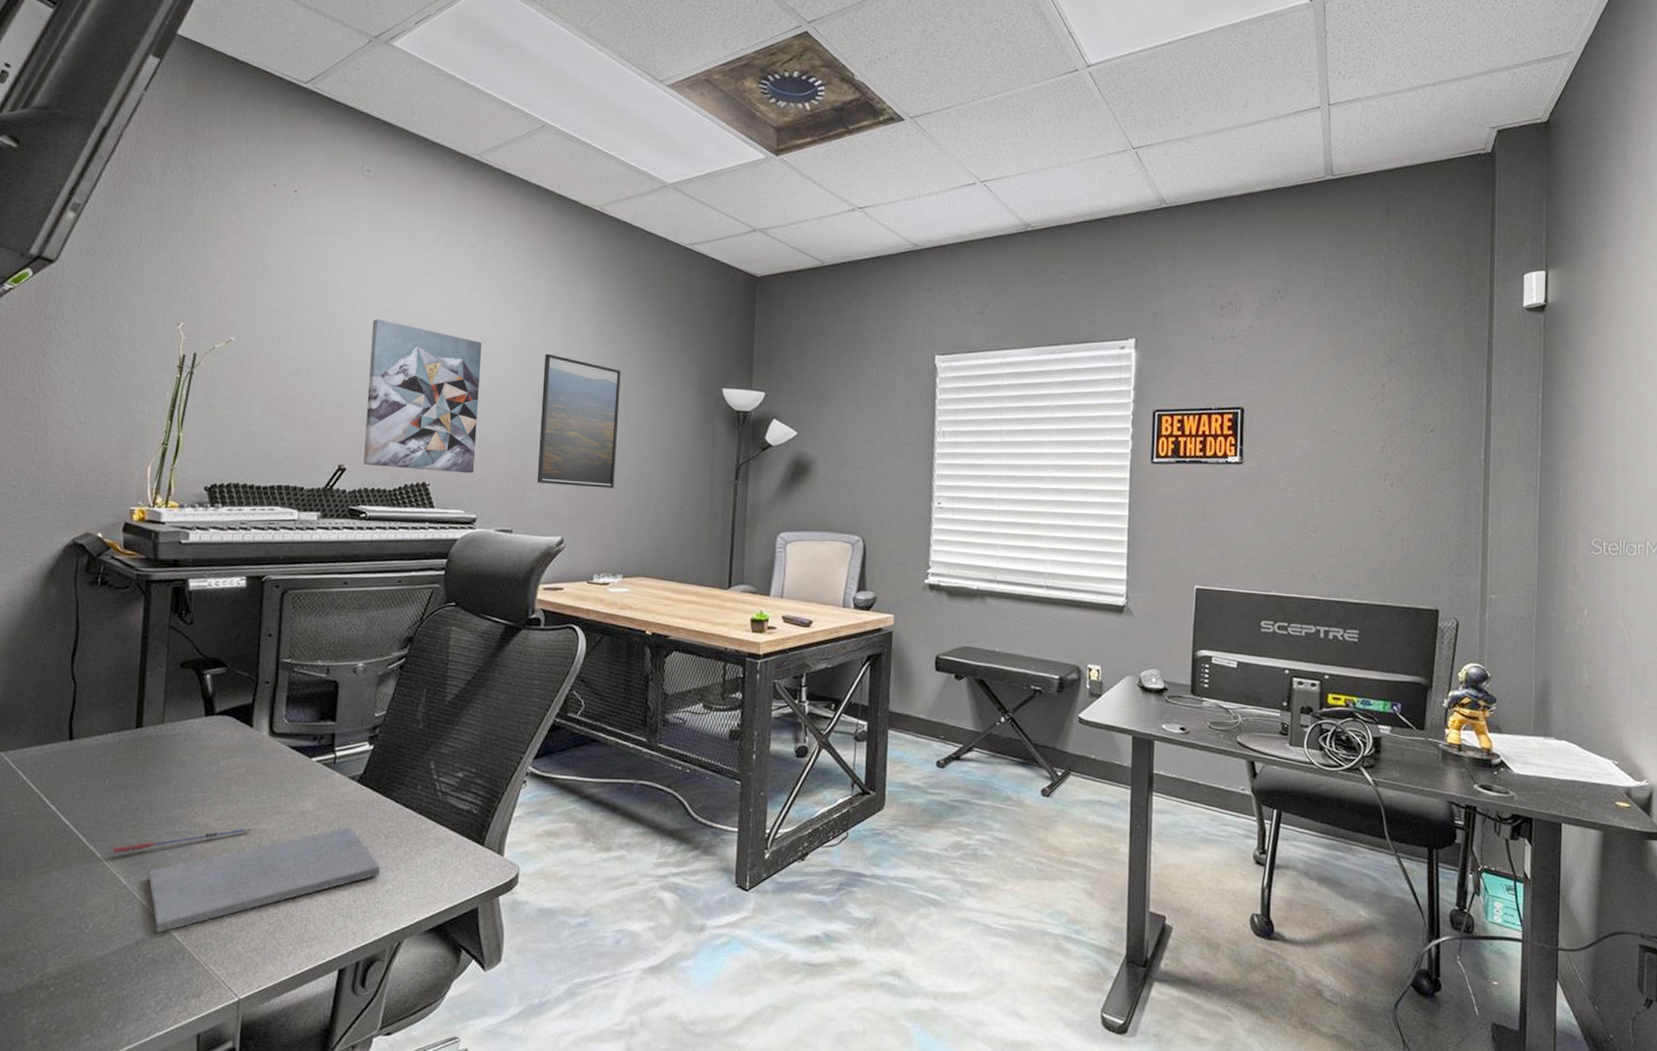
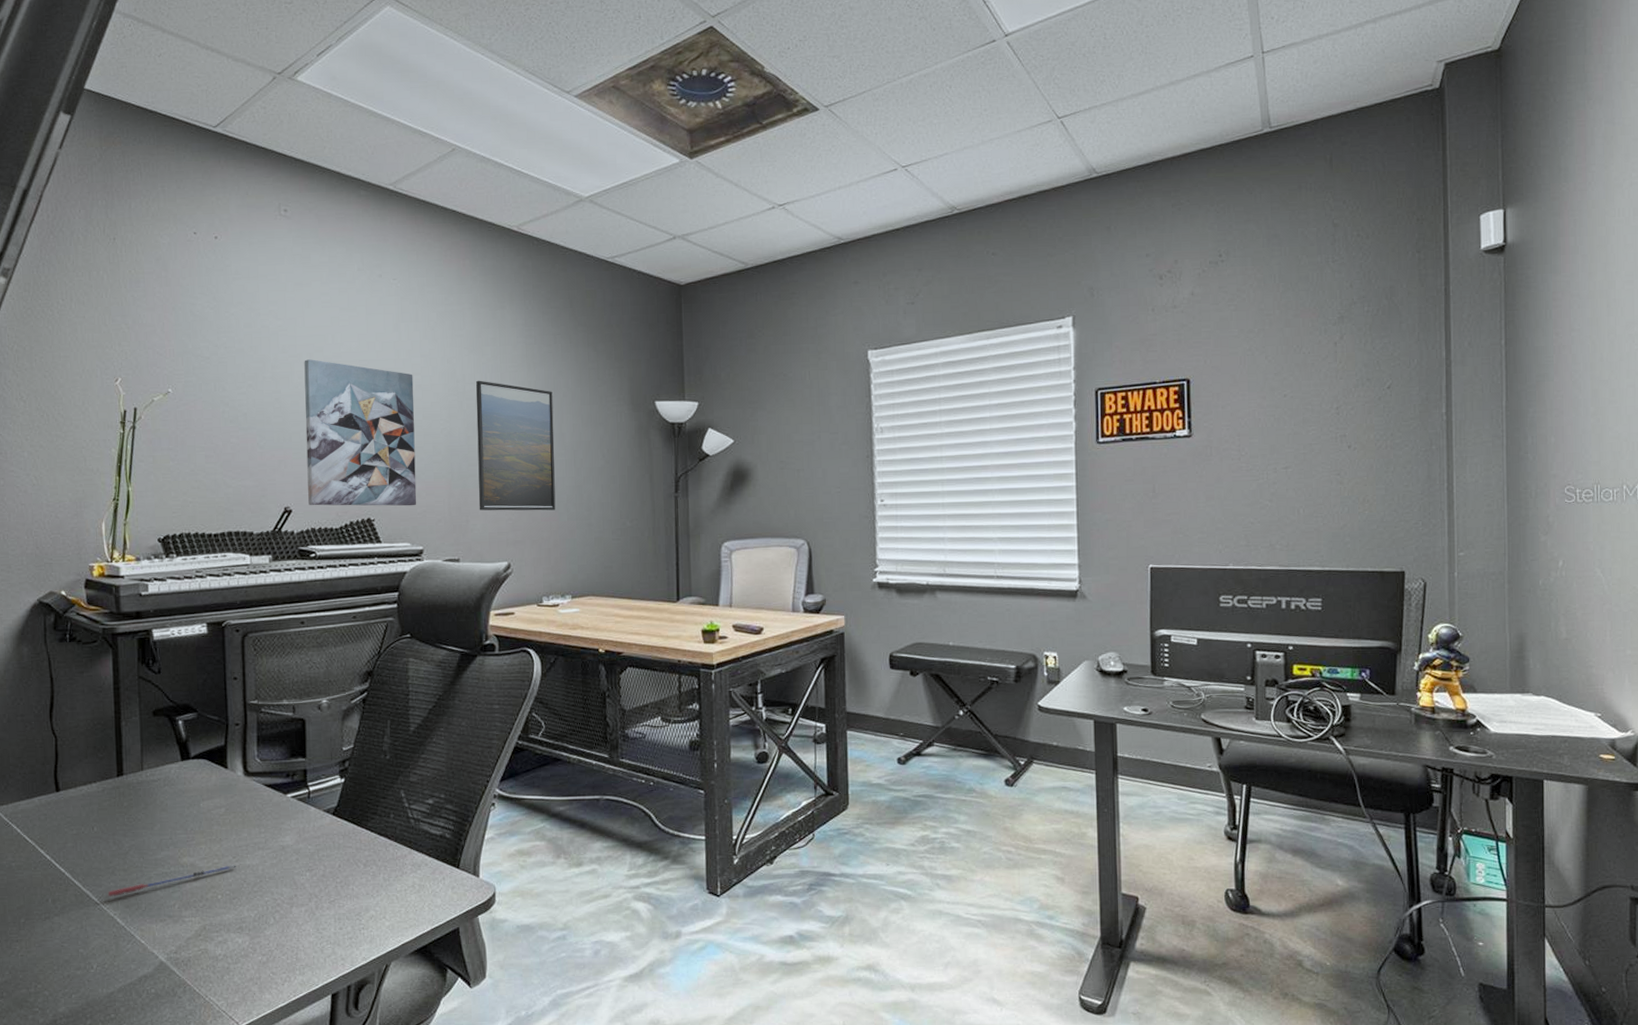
notepad: present [149,827,381,933] -> none [144,858,363,969]

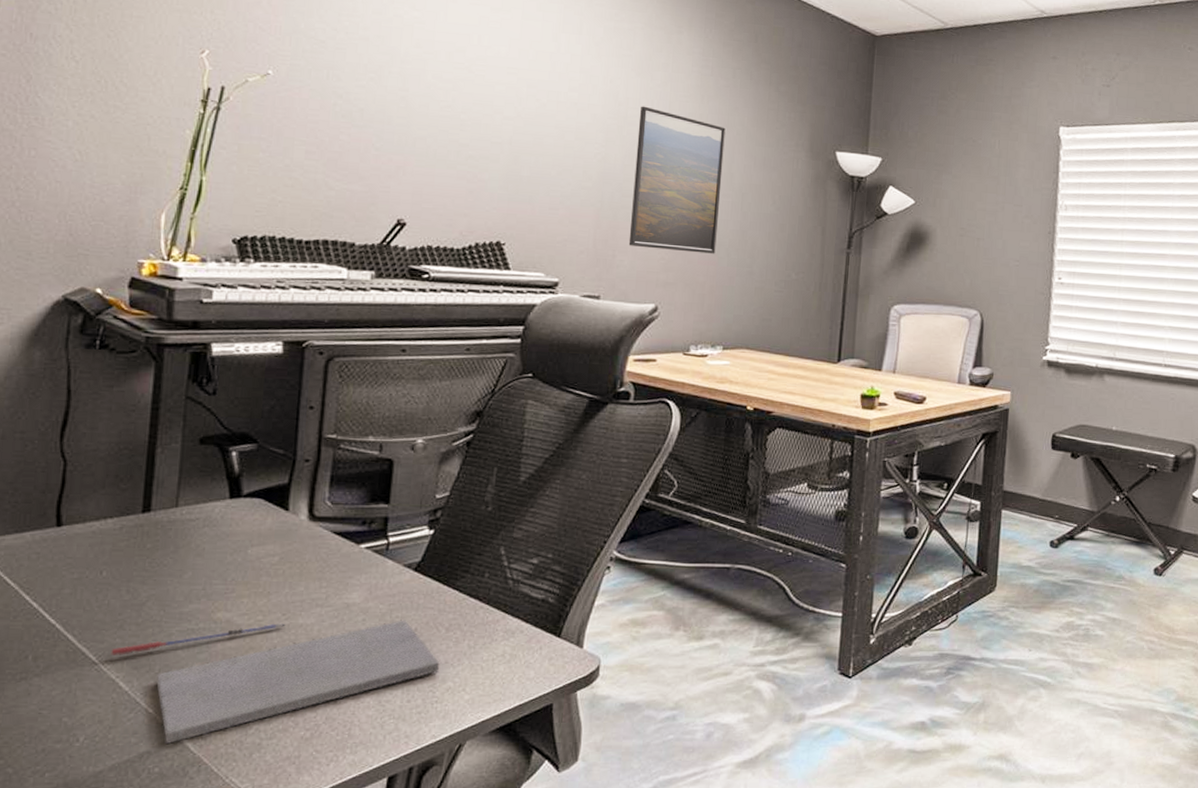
notepad: none [144,858,363,969] -> present [156,620,440,744]
wall art: present [304,359,417,506] -> none [427,58,569,233]

